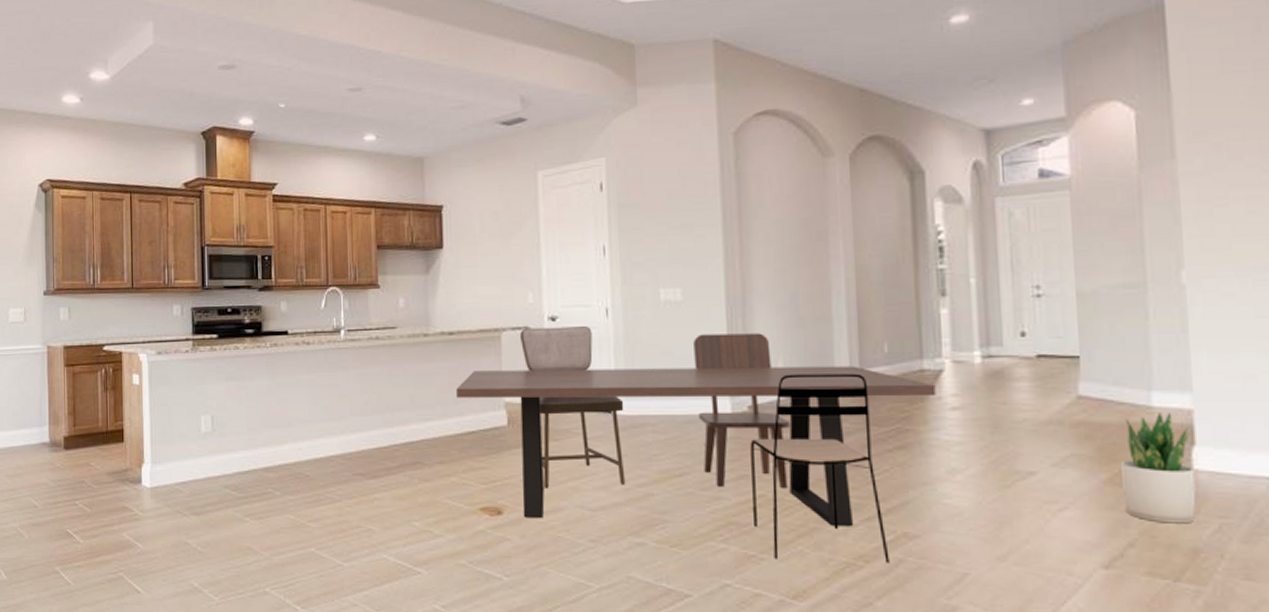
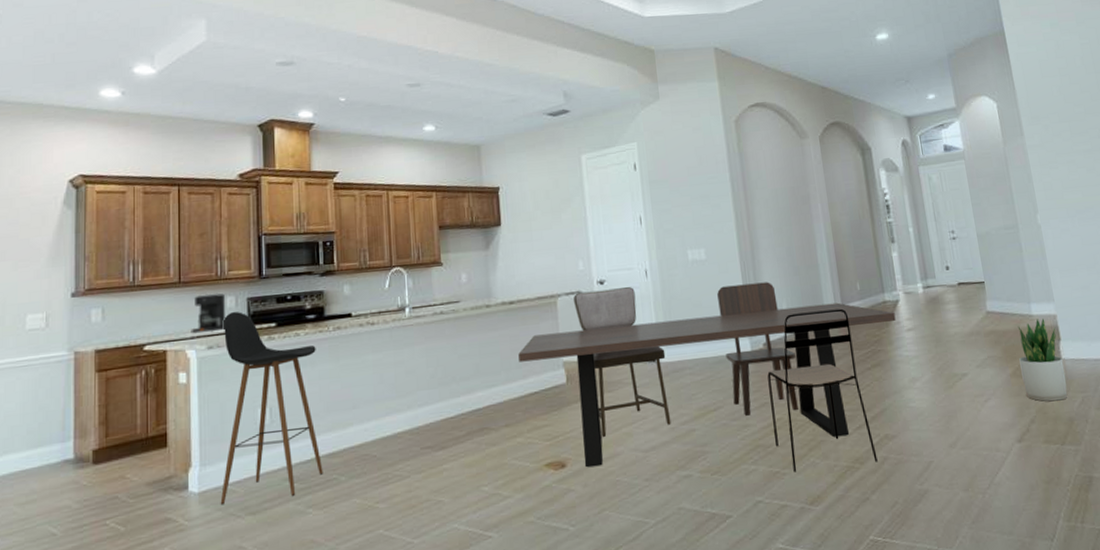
coffee maker: none [142,301,172,339] -> present [191,293,225,334]
bar stool: none [169,321,260,504] -> present [220,312,323,506]

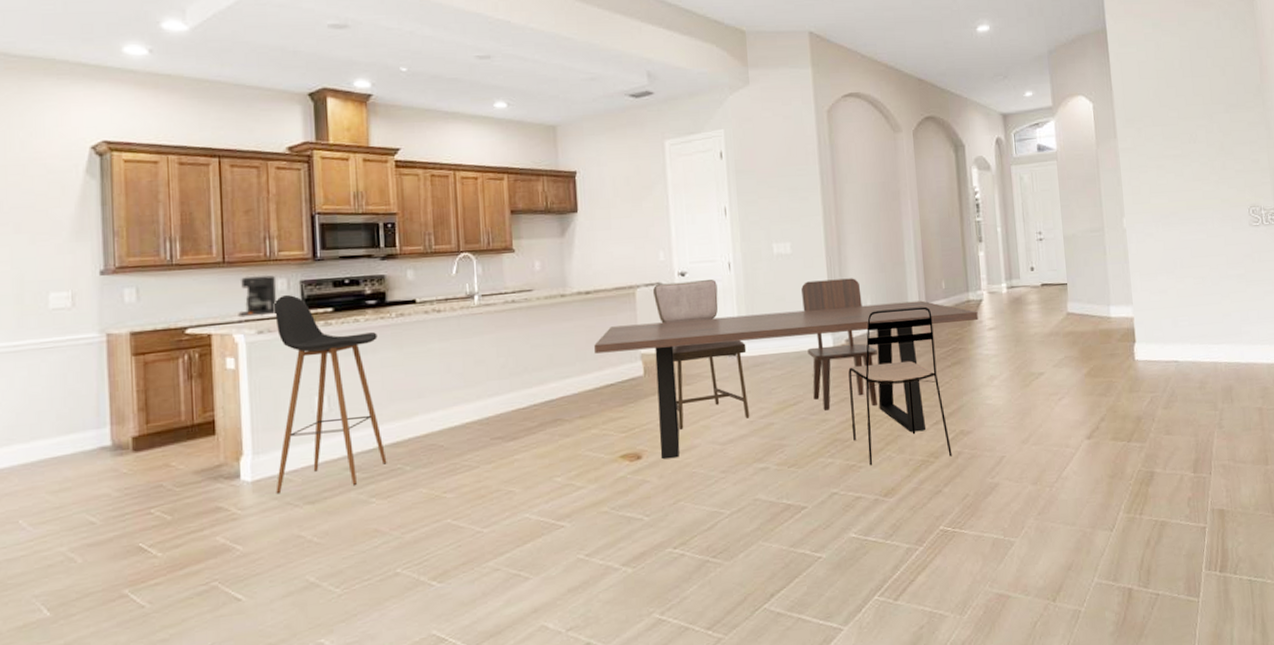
planter: present [1017,318,1068,402] -> none [1095,320,1138,401]

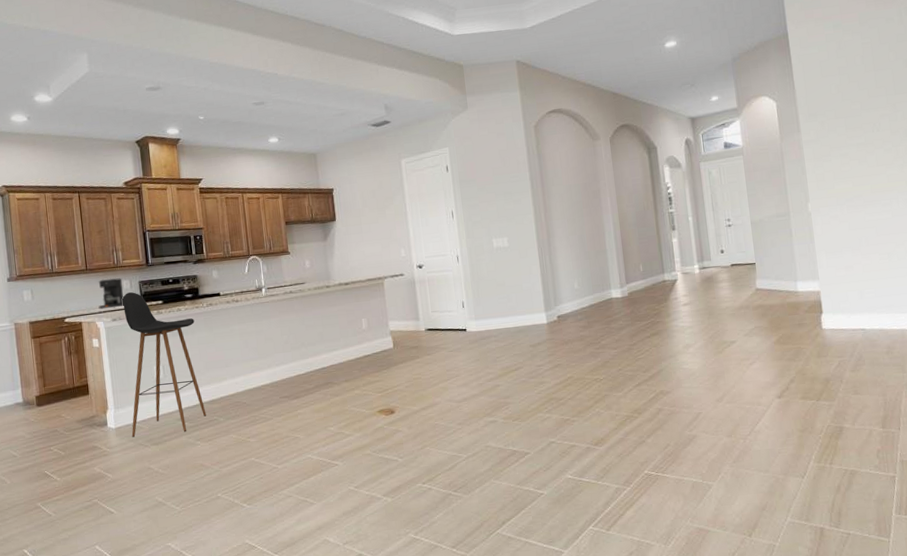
dining table: present [594,300,978,459] -> none [354,282,674,414]
dining chair: present [652,280,750,430] -> none [397,270,480,390]
dining chair: present [801,278,877,411] -> none [518,265,586,375]
dining chair: present [848,306,952,466] -> none [560,287,654,420]

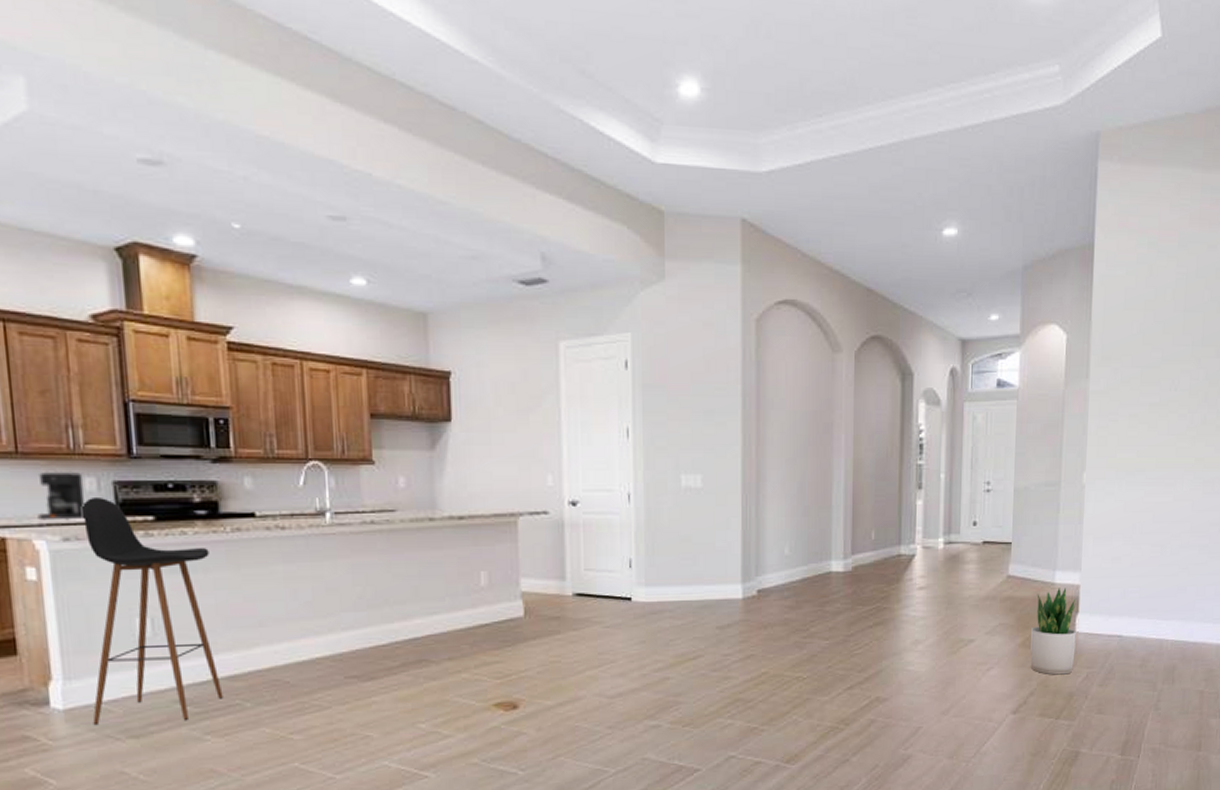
planter: none [783,294,826,365] -> present [1030,588,1076,675]

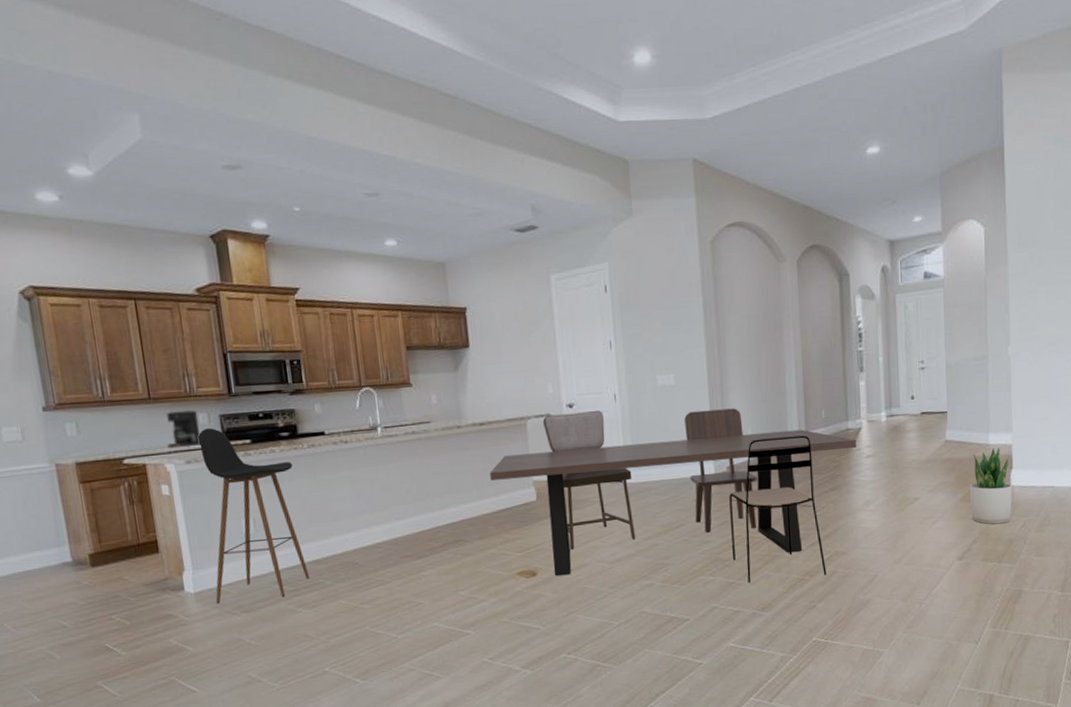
dining table: none [467,551,909,711] -> present [490,429,857,576]
dining chair: none [537,512,643,679] -> present [542,411,636,550]
dining chair: none [711,521,791,667] -> present [684,408,757,533]
dining chair: none [757,558,864,730] -> present [729,435,827,583]

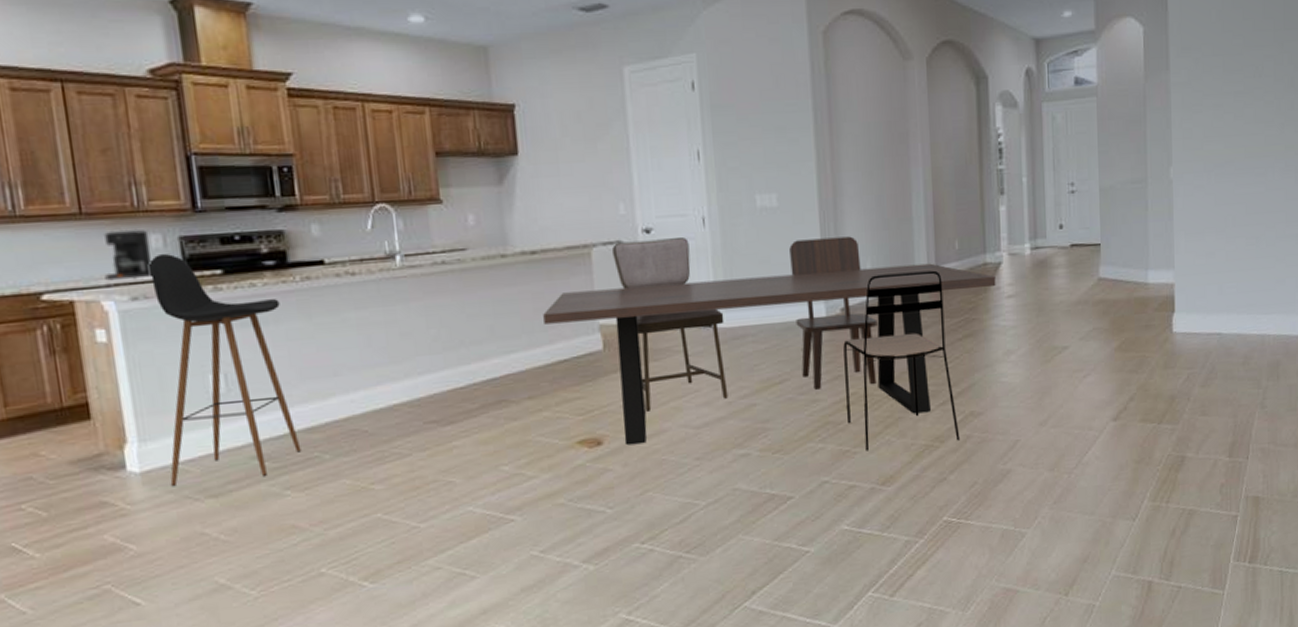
planter: present [970,447,1012,525] -> none [1127,287,1174,378]

